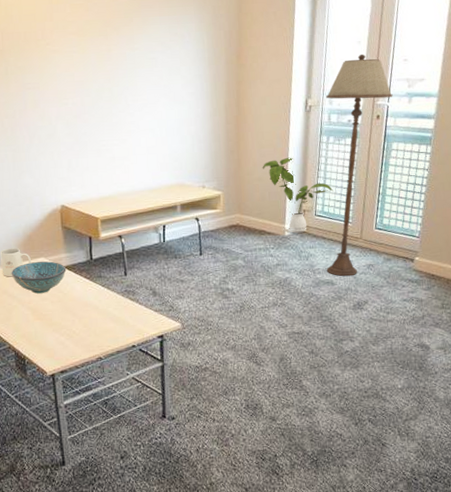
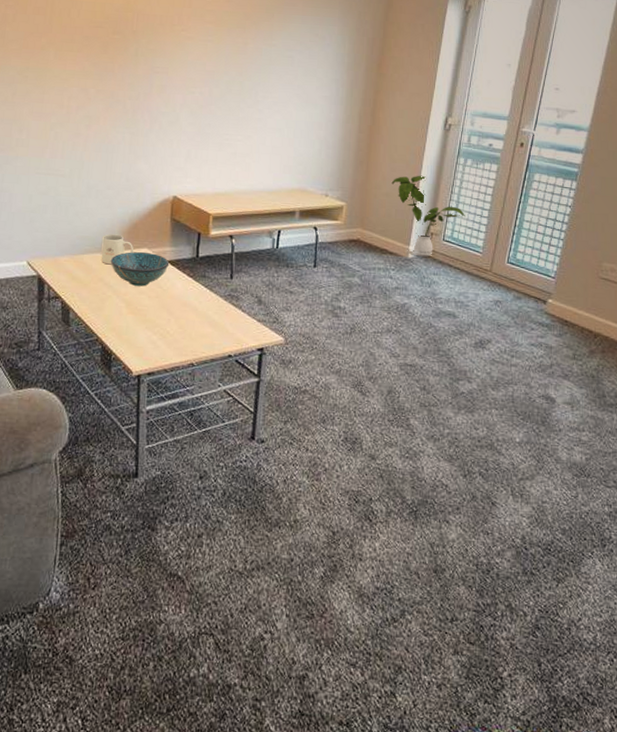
floor lamp: present [326,54,393,277] -> none [450,77,540,311]

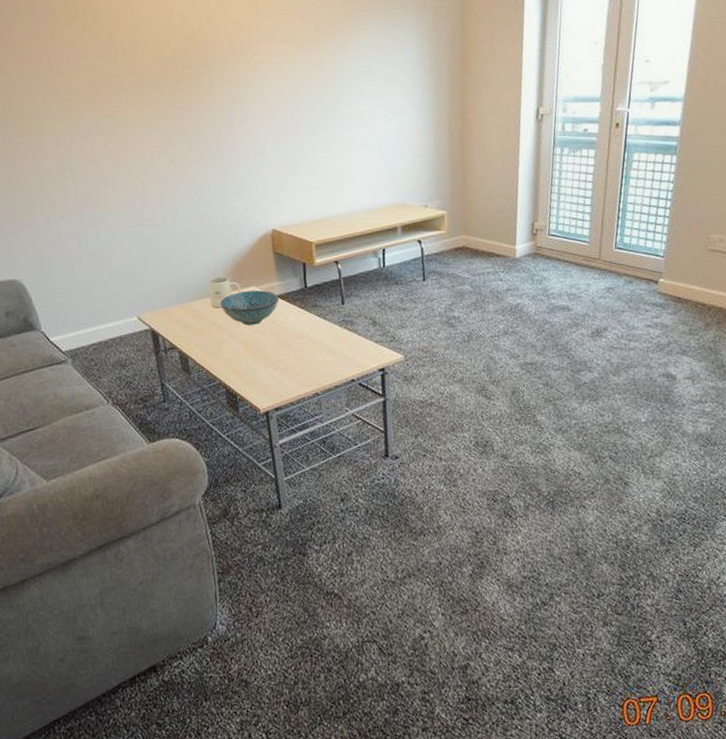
house plant: present [391,175,466,257] -> none [490,171,569,255]

